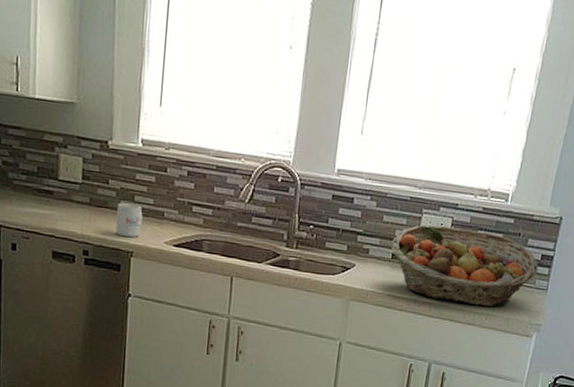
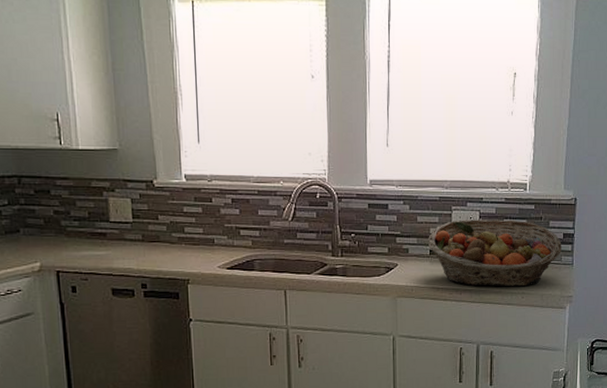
mug: present [116,202,143,237] -> none [169,235,195,266]

